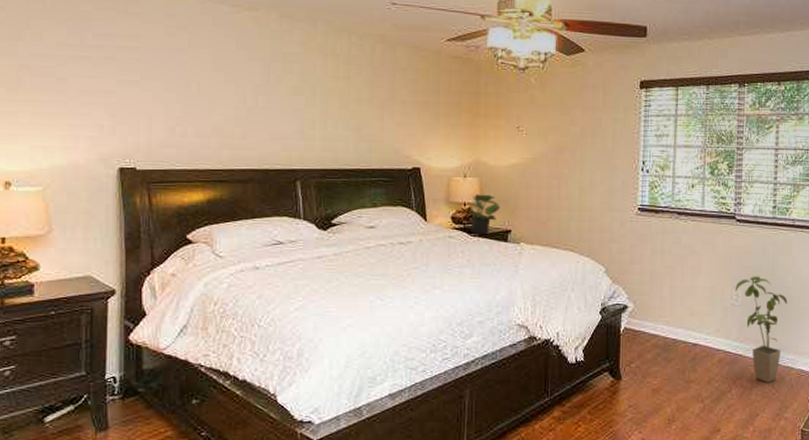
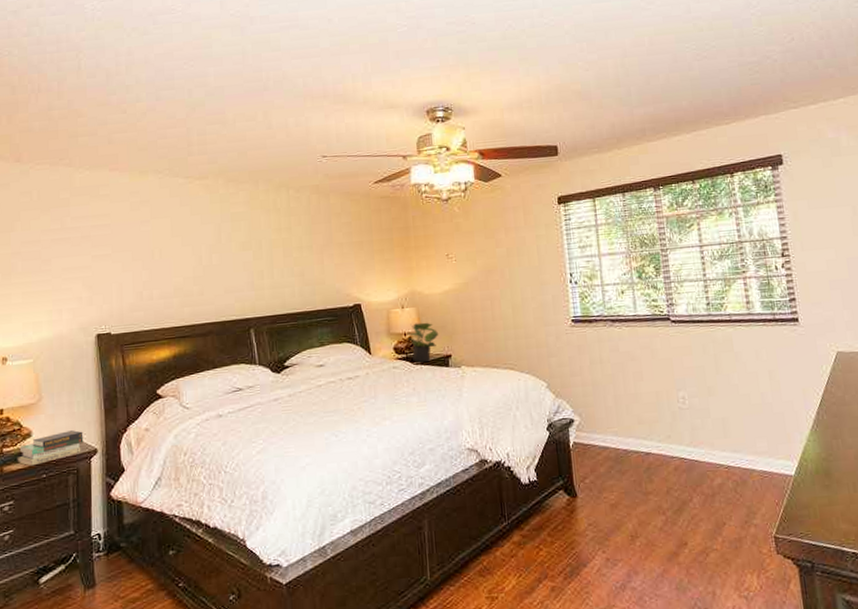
books: none [21,268,100,301] -> present [17,430,84,466]
house plant: present [735,276,788,383] -> none [680,376,740,488]

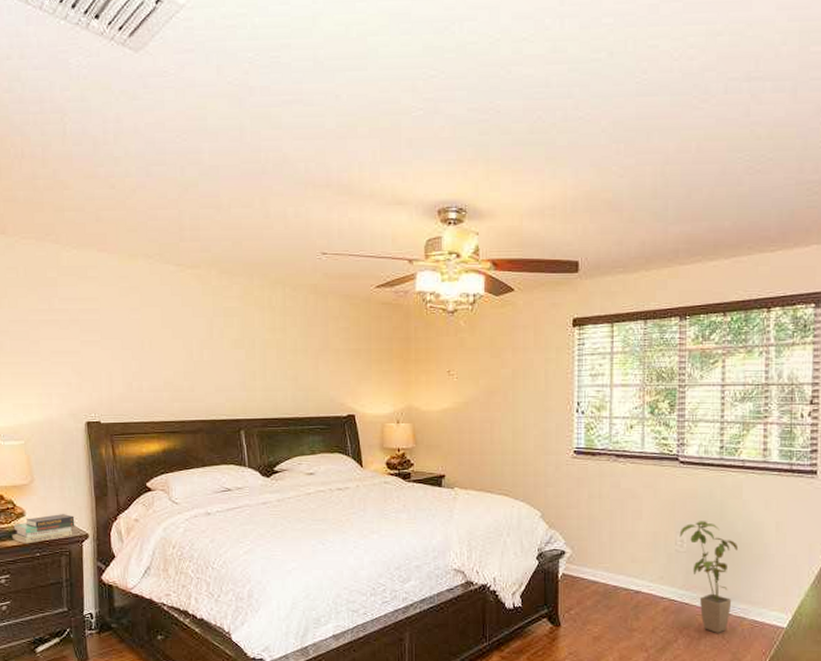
potted plant: present [407,322,439,363] -> none [401,439,434,481]
house plant: none [680,376,740,488] -> present [679,521,739,633]

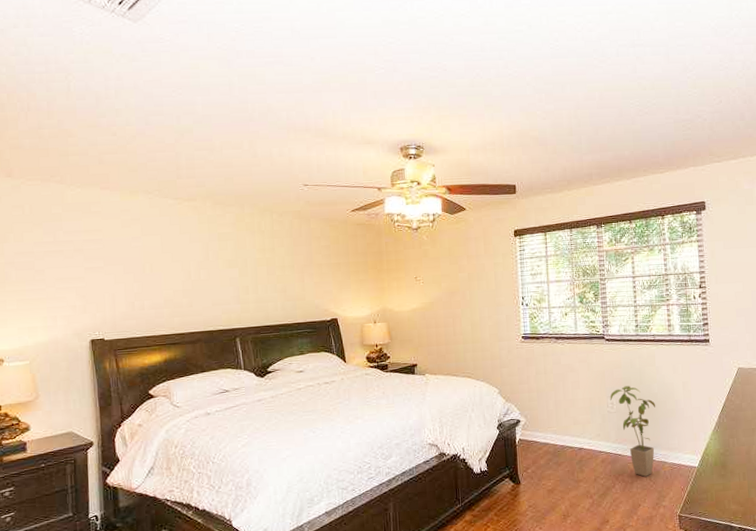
books: present [11,514,75,544] -> none [16,425,80,457]

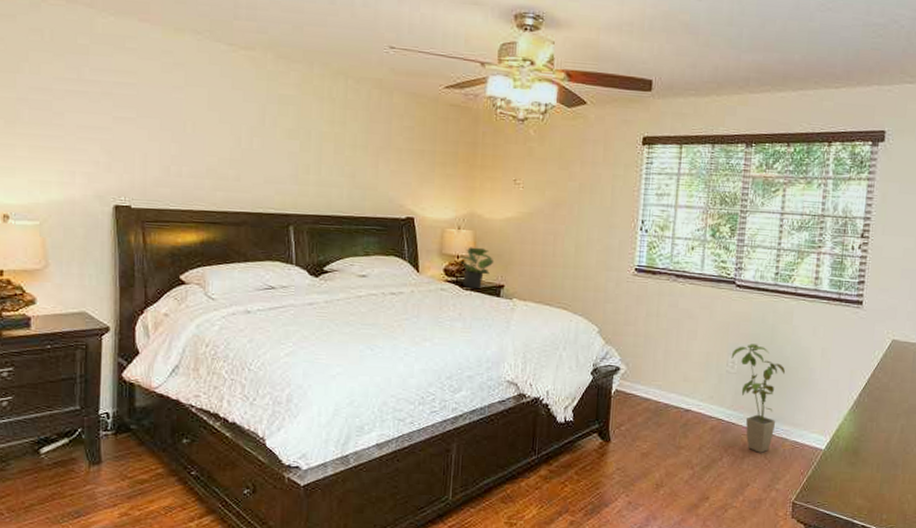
potted plant: none [378,335,407,371] -> present [460,247,494,289]

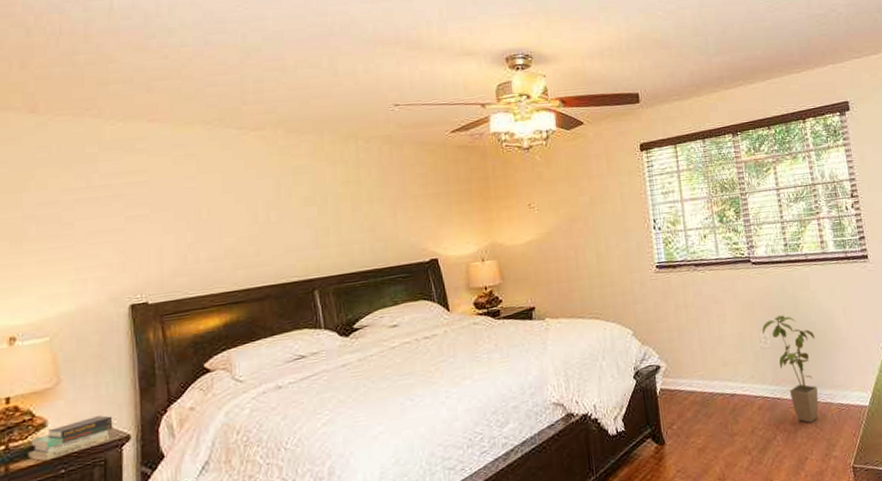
books: none [18,303,95,335] -> present [27,415,113,462]
potted plant: present [460,247,494,289] -> none [488,274,522,317]

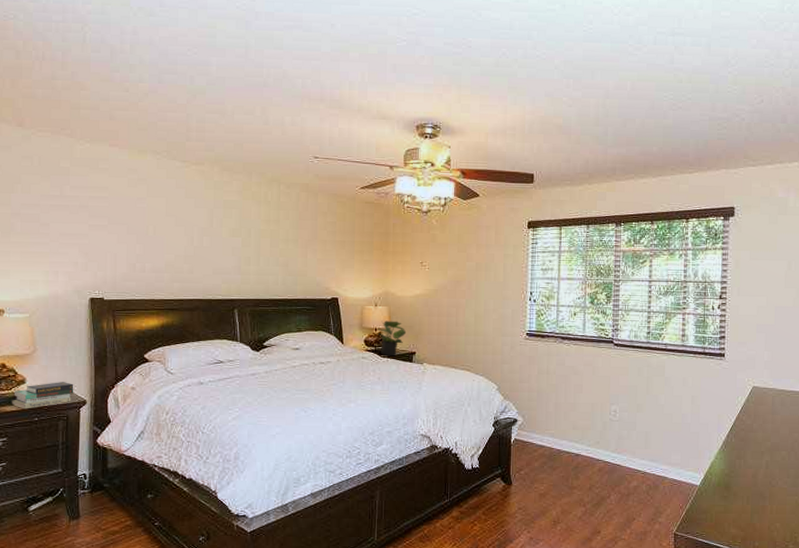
potted plant: none [488,274,522,317] -> present [377,320,407,357]
house plant: present [762,315,819,423] -> none [613,394,661,490]

